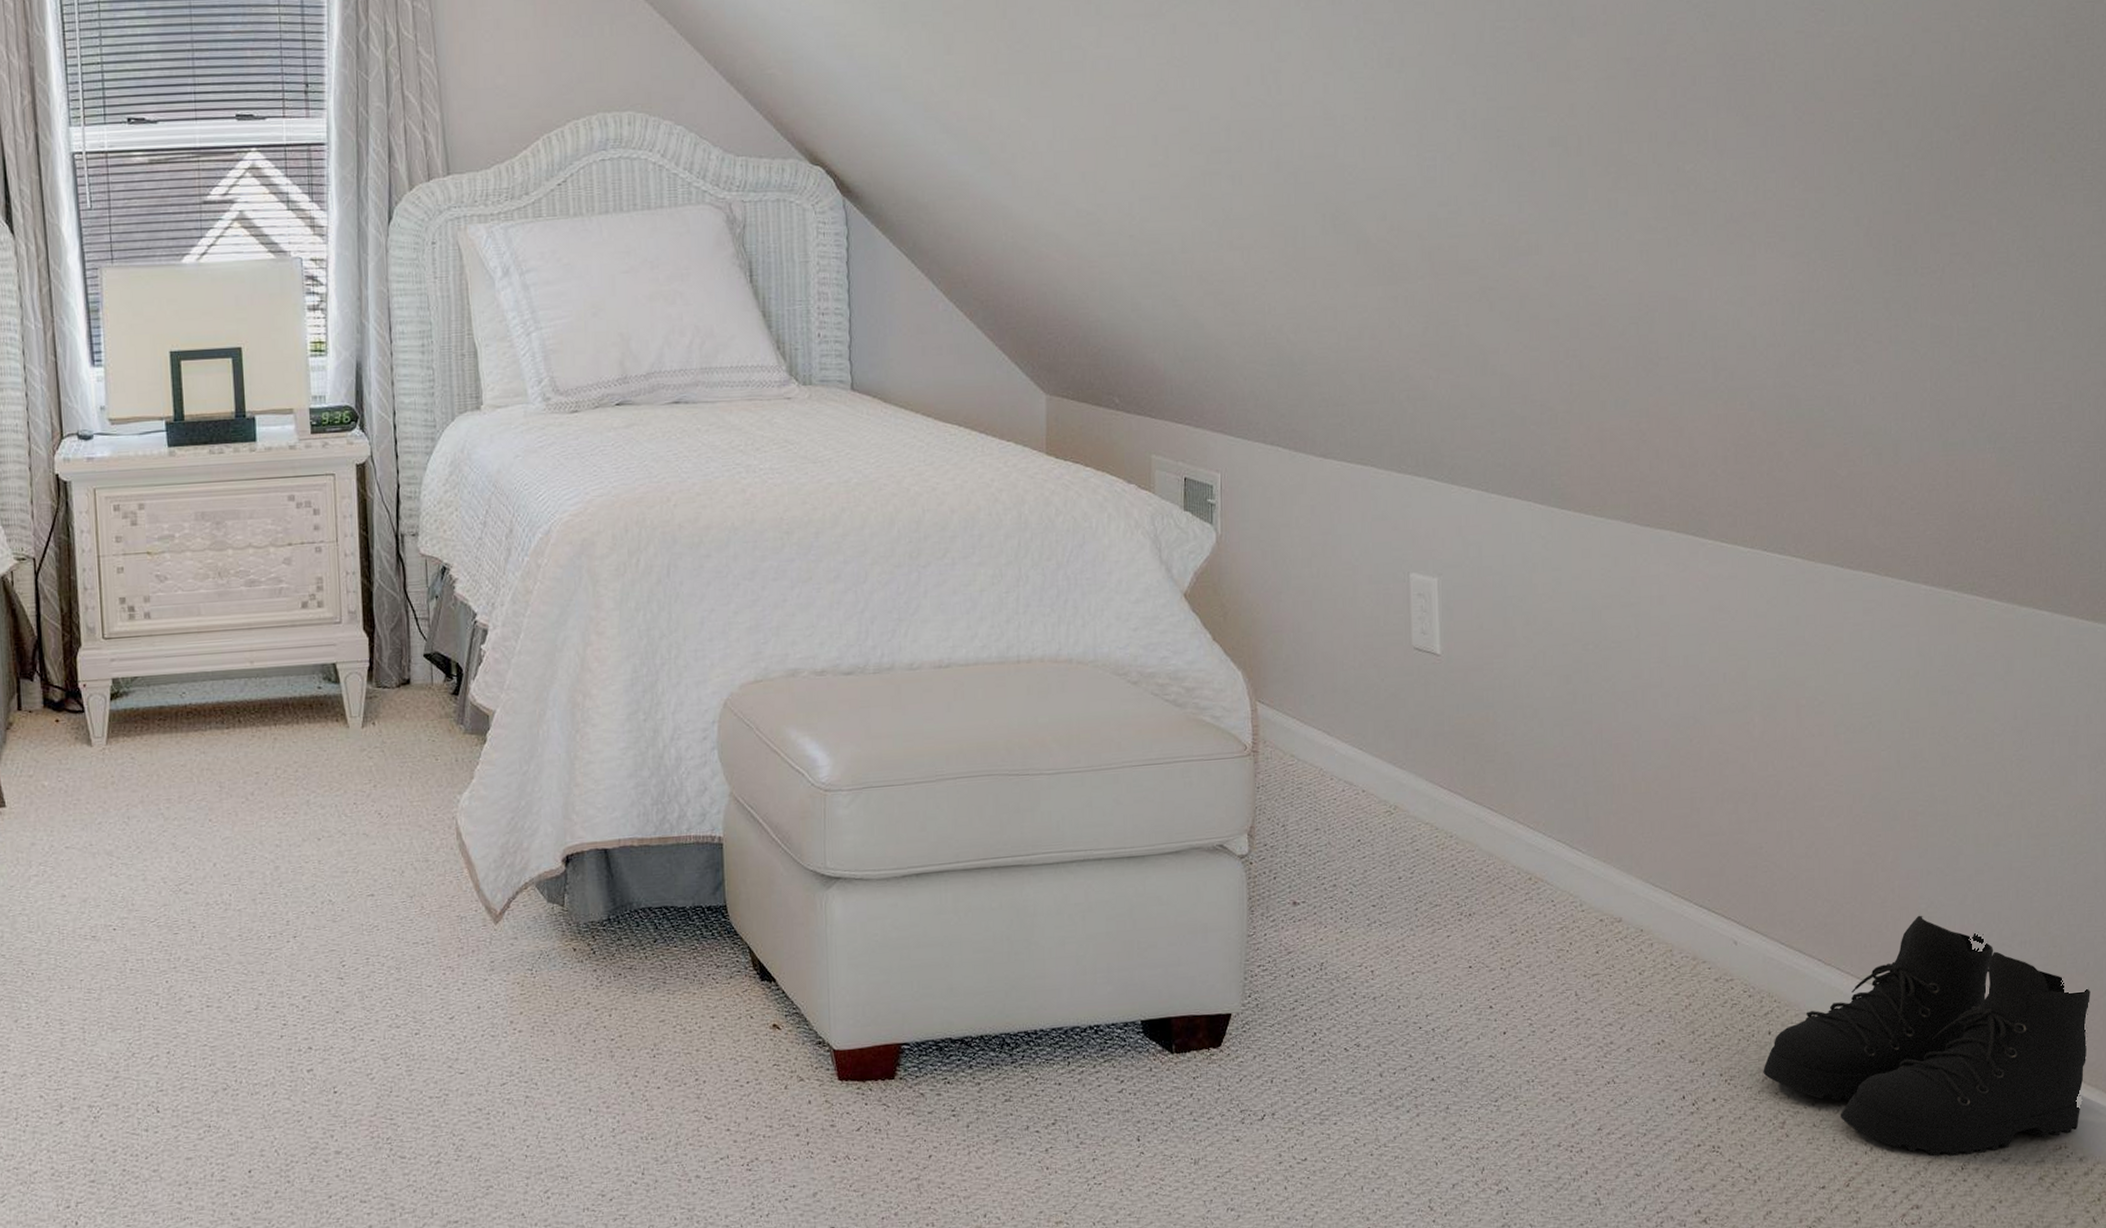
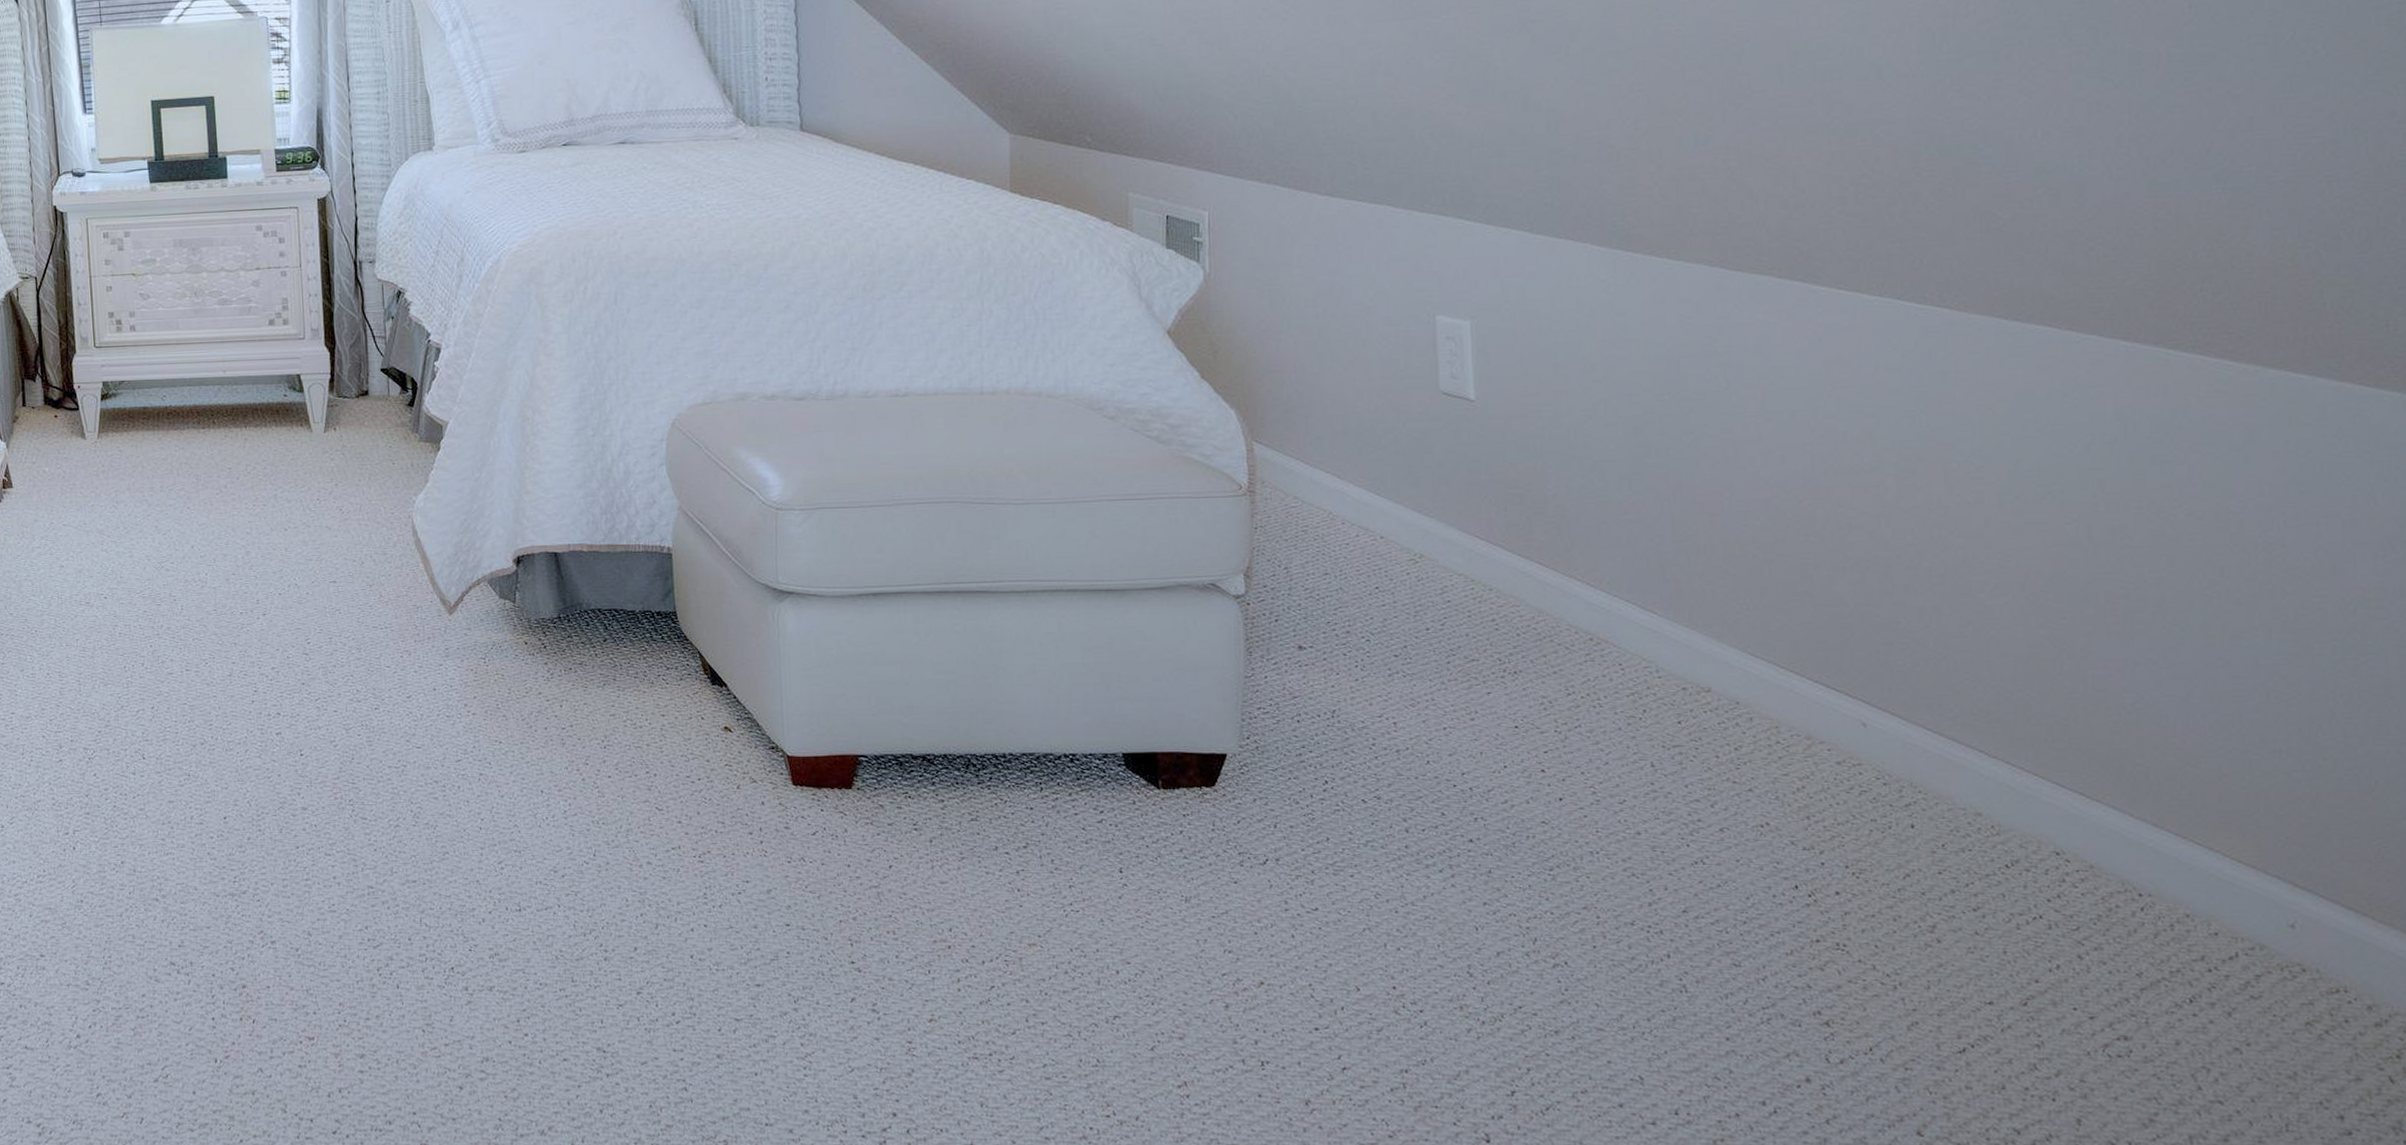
boots: present [1763,915,2092,1157] -> none [1904,710,2383,987]

